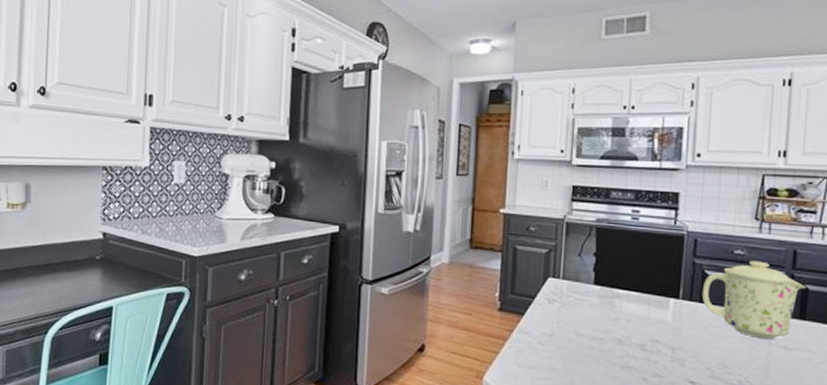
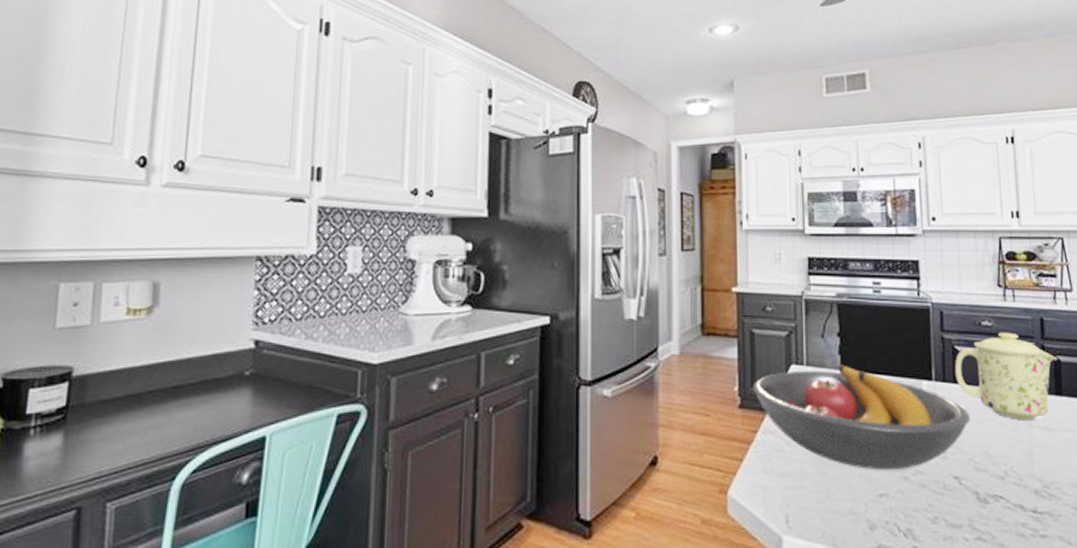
fruit bowl: none [512,280,712,372] -> present [752,364,971,470]

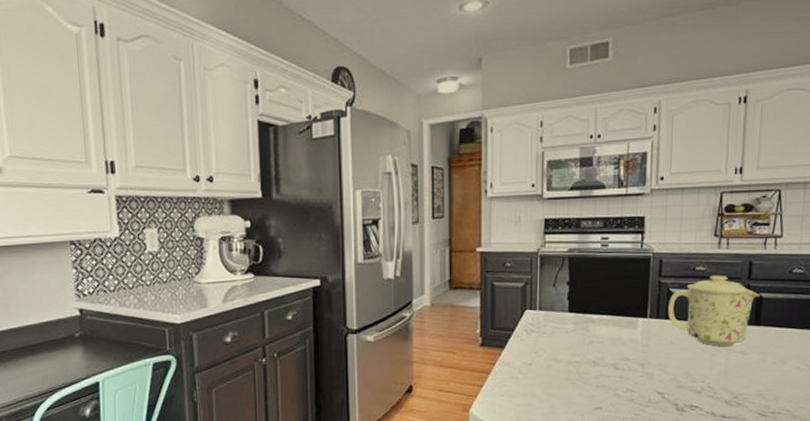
fruit bowl: present [752,364,971,470] -> none [492,308,678,390]

